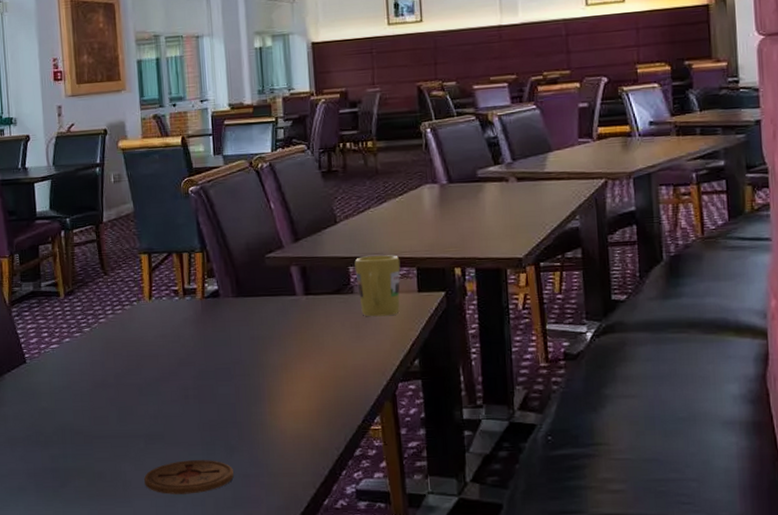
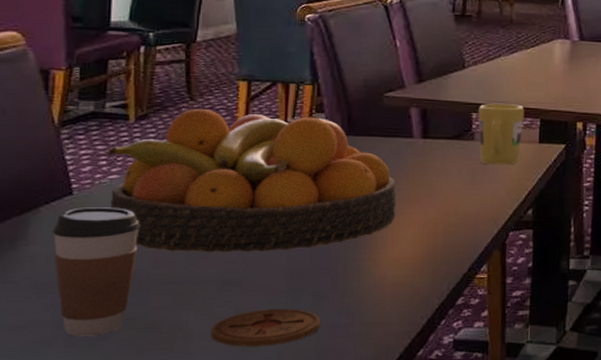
coffee cup: none [15,373,79,484] -> present [52,207,140,337]
fruit bowl: none [46,282,289,410] -> present [106,109,397,253]

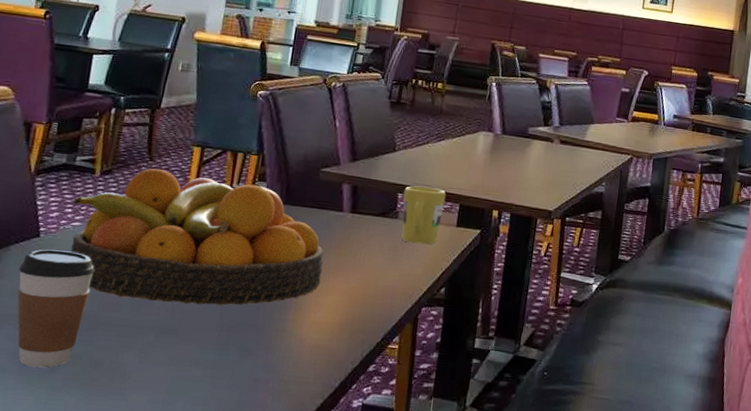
coaster: present [211,309,320,347] -> none [145,358,244,393]

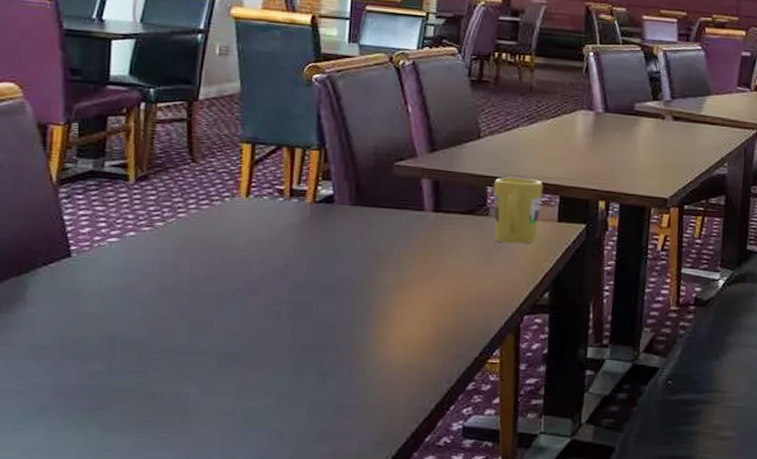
coffee cup: present [17,249,95,368] -> none [50,270,140,405]
fruit bowl: present [70,168,324,306] -> none [105,171,406,325]

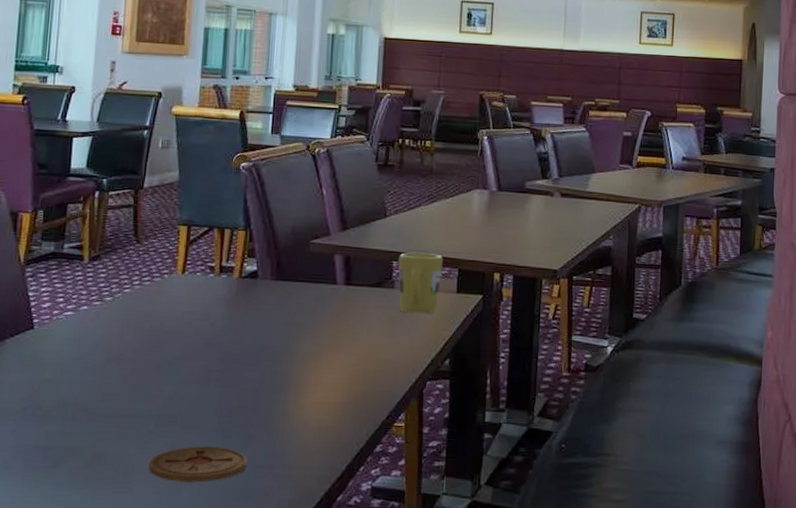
coaster: none [212,385,324,424] -> present [149,446,247,483]

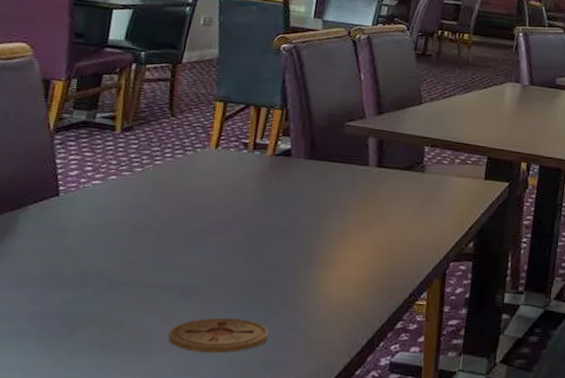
mug: present [398,252,443,314] -> none [428,139,474,198]

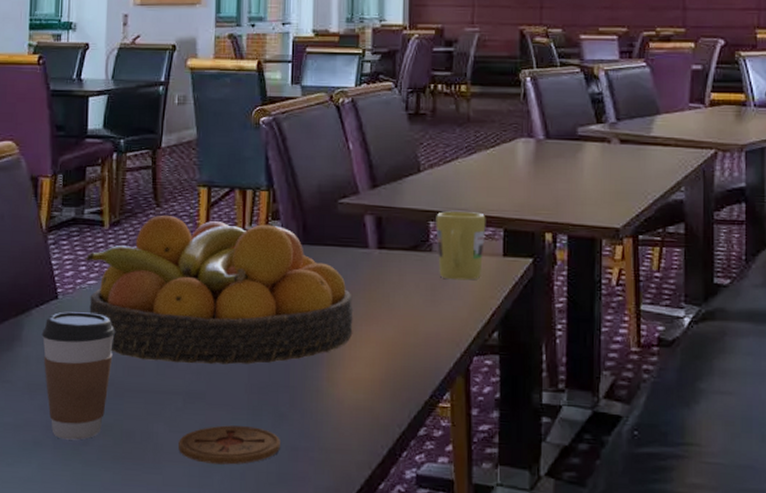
coffee cup: none [36,208,116,330] -> present [41,311,115,440]
fruit bowl: none [90,124,350,263] -> present [85,215,353,365]
mug: none [428,139,474,198] -> present [436,211,486,281]

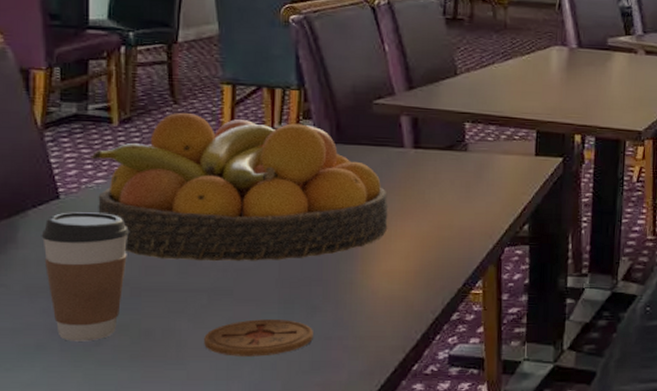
mug: present [436,211,486,281] -> none [471,113,520,178]

